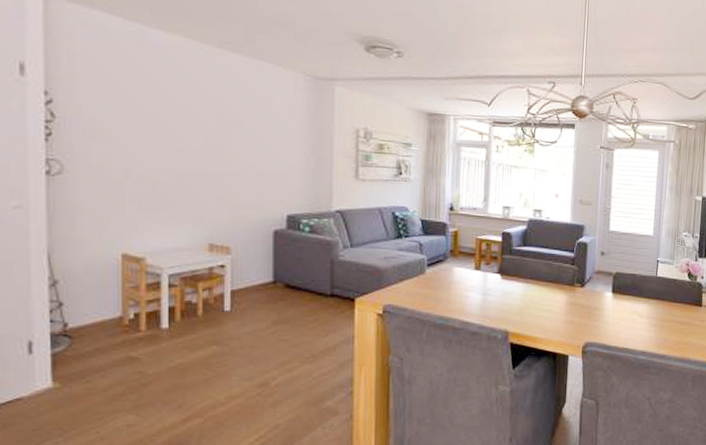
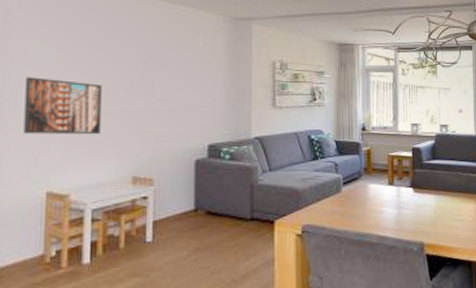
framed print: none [94,131,175,198] -> present [23,77,102,135]

